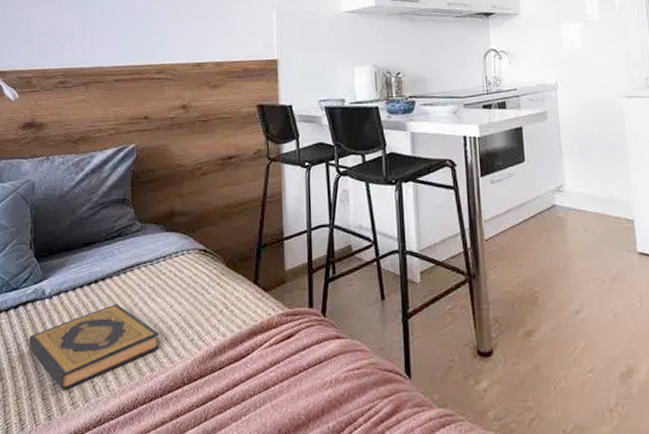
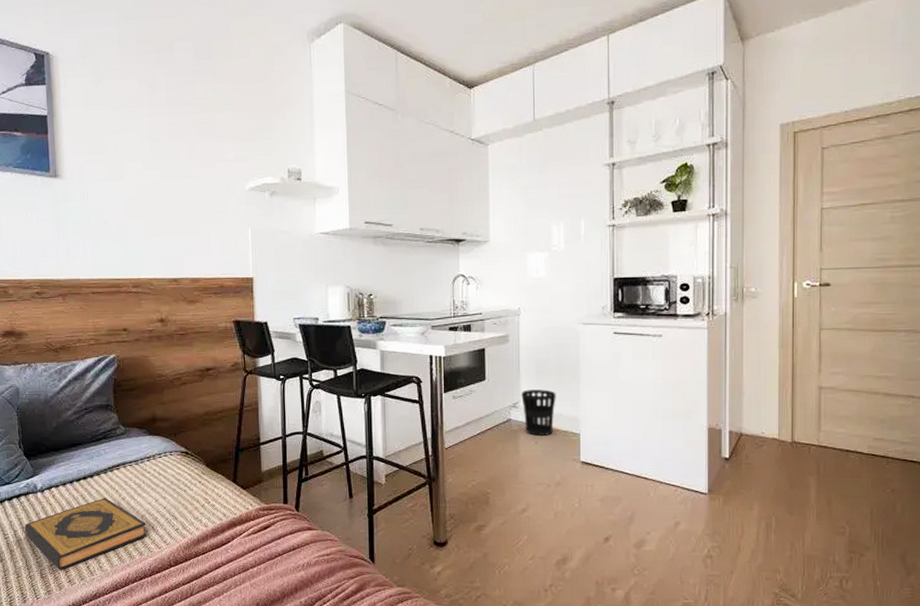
wastebasket: none [565,170,604,223] -> present [521,389,556,436]

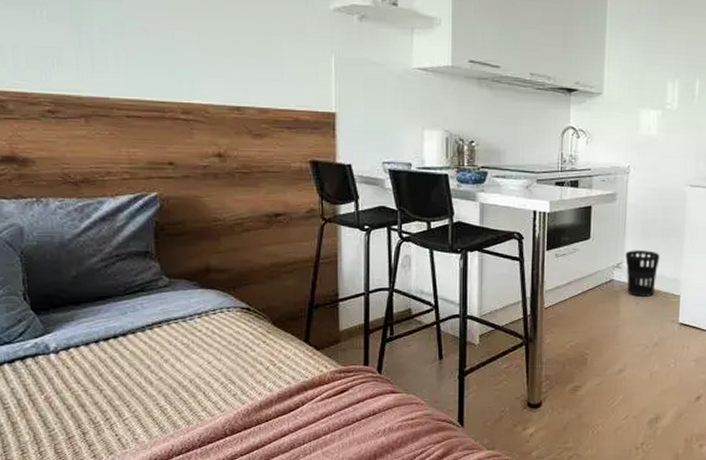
hardback book: present [24,498,147,570] -> none [31,360,197,444]

